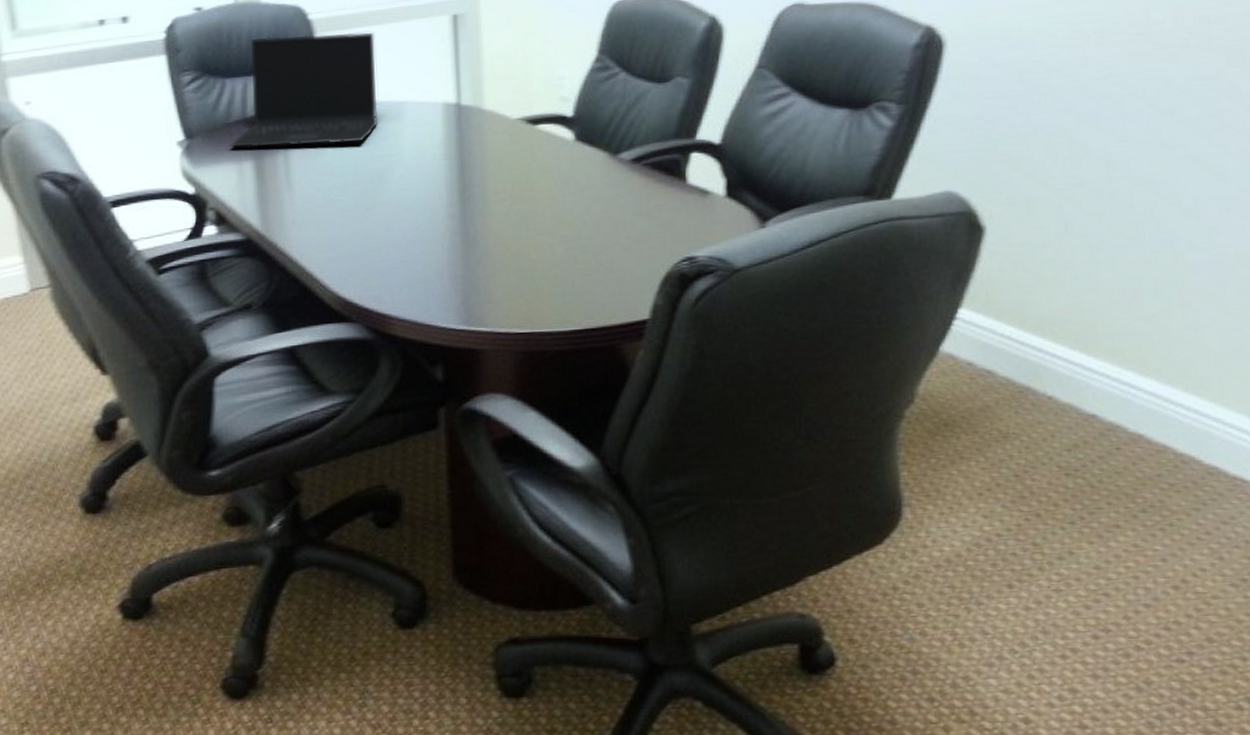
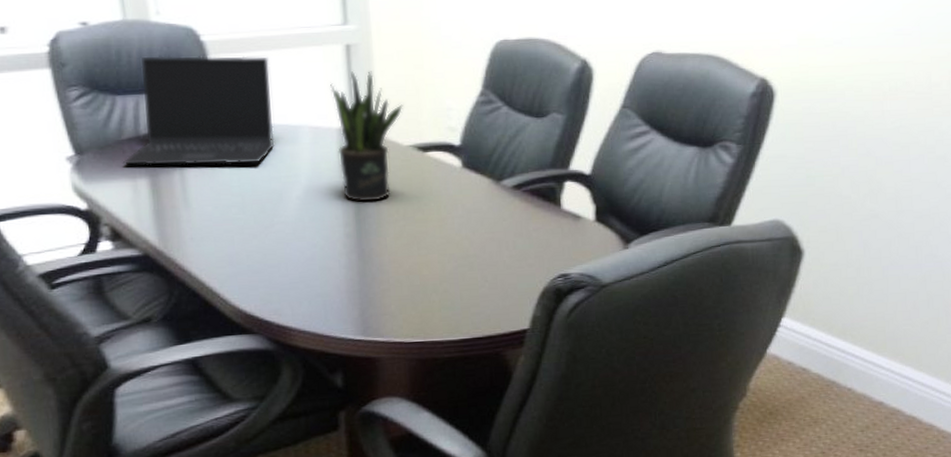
potted plant: none [436,41,512,181] -> present [330,71,403,202]

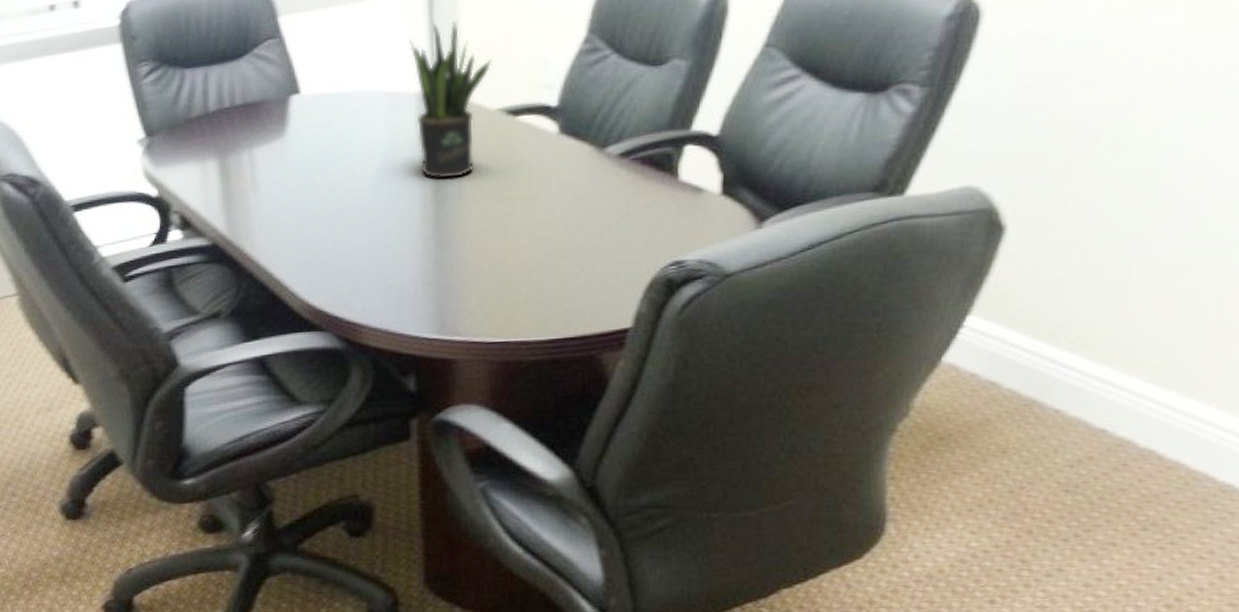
laptop: present [122,56,275,165] -> none [191,13,348,146]

